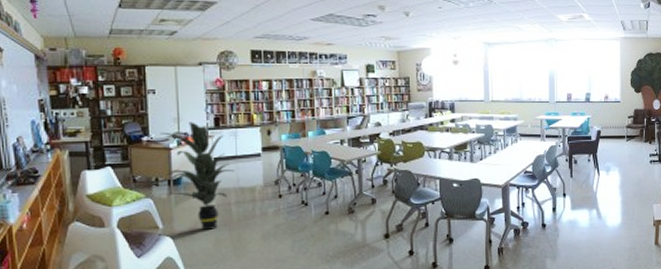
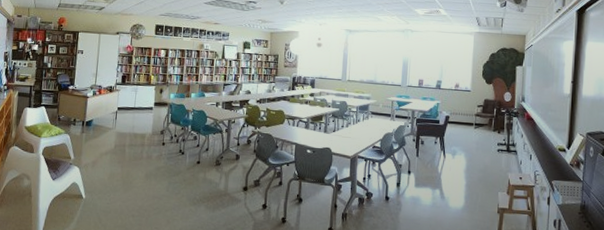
indoor plant: present [160,122,235,230] -> none [82,77,132,165]

